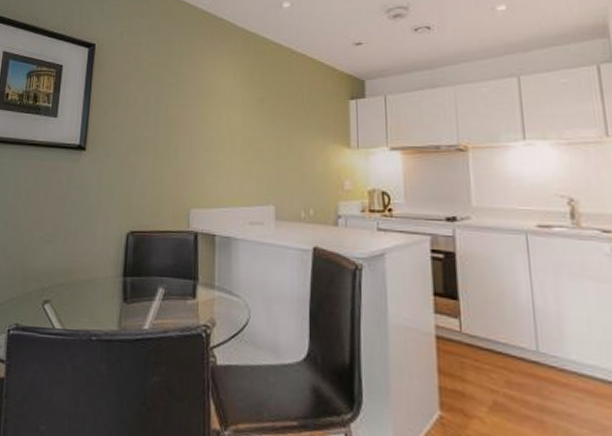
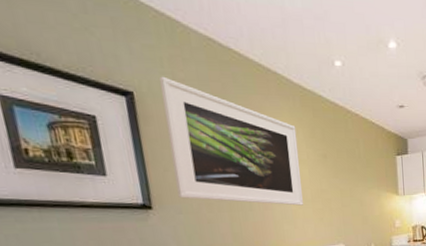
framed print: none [110,29,234,155] -> present [160,76,303,206]

